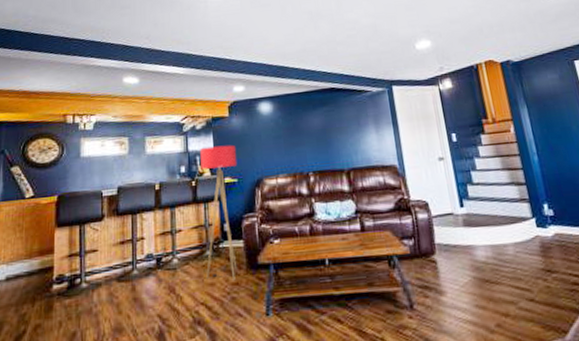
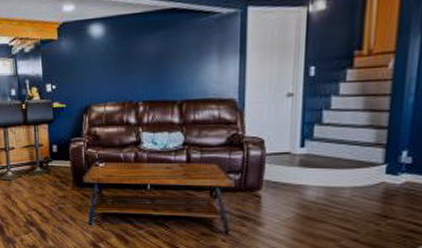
floor lamp: present [200,145,238,281] -> none [29,69,66,194]

